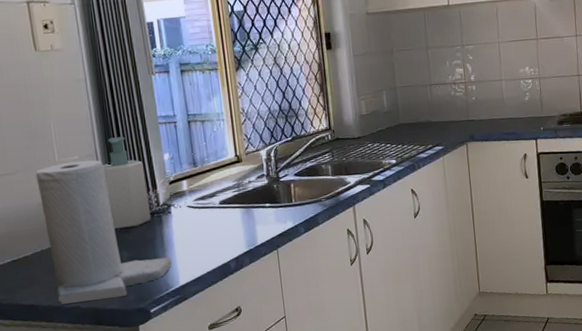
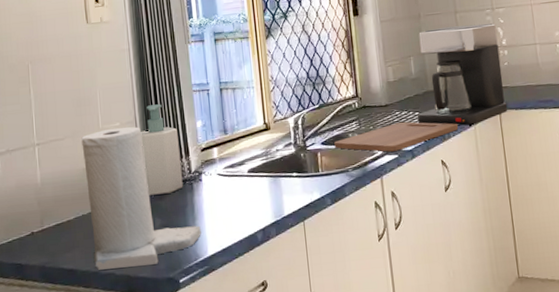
cutting board: none [307,153,428,182] -> present [334,121,459,152]
coffee maker: none [388,59,474,157] -> present [417,23,508,126]

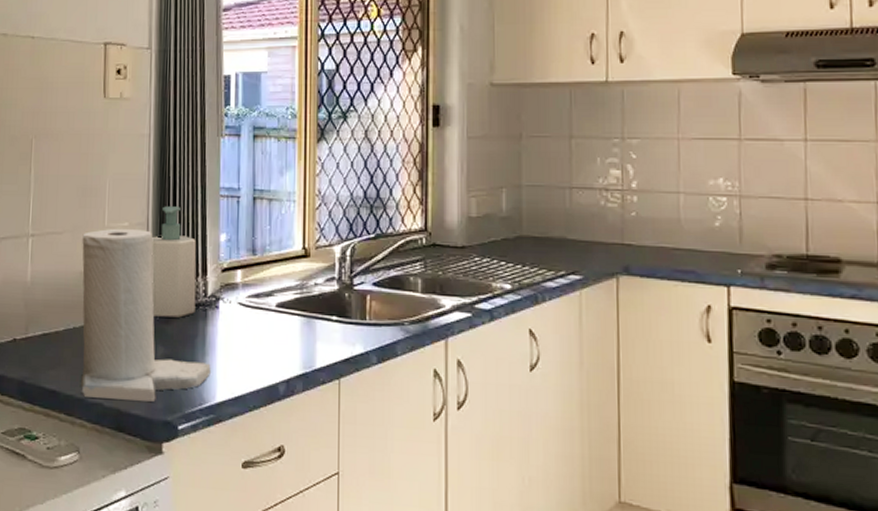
cutting board: present [334,121,459,152] -> none [390,271,558,308]
coffee maker: present [417,23,508,126] -> none [502,154,630,289]

